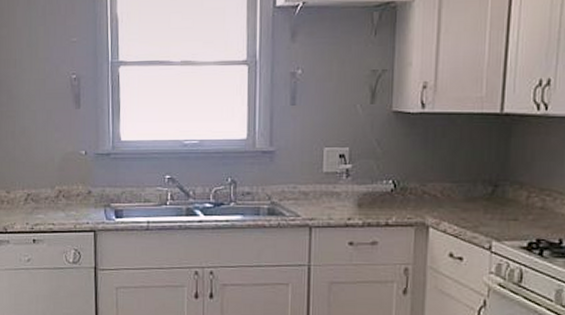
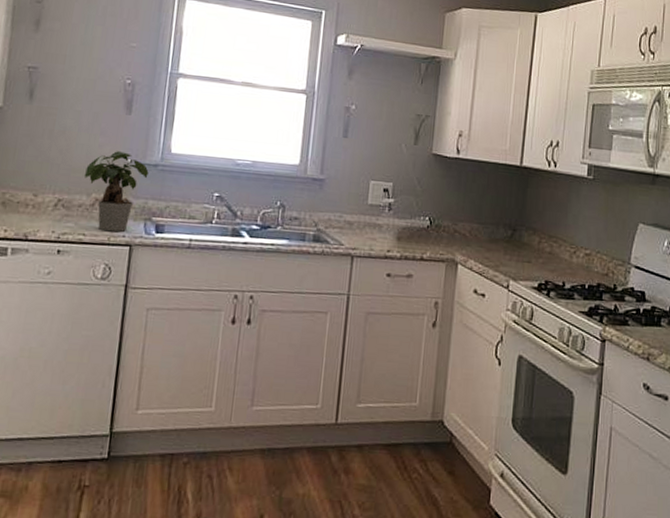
potted plant: none [46,144,103,220] -> present [84,151,149,232]

